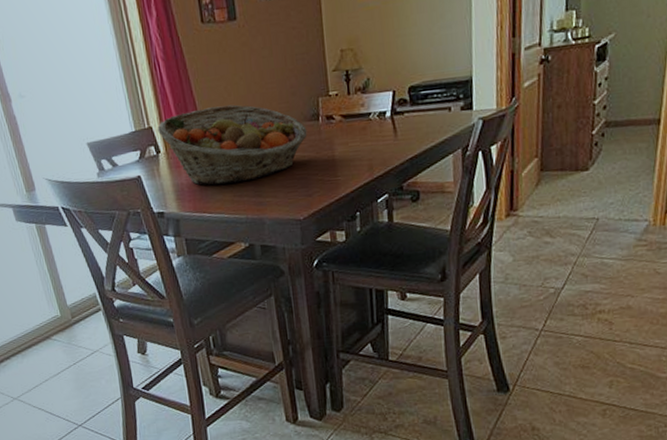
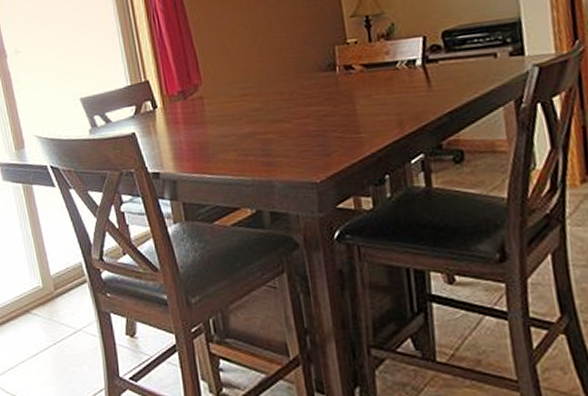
fruit basket: present [158,104,308,186] -> none [155,55,323,143]

